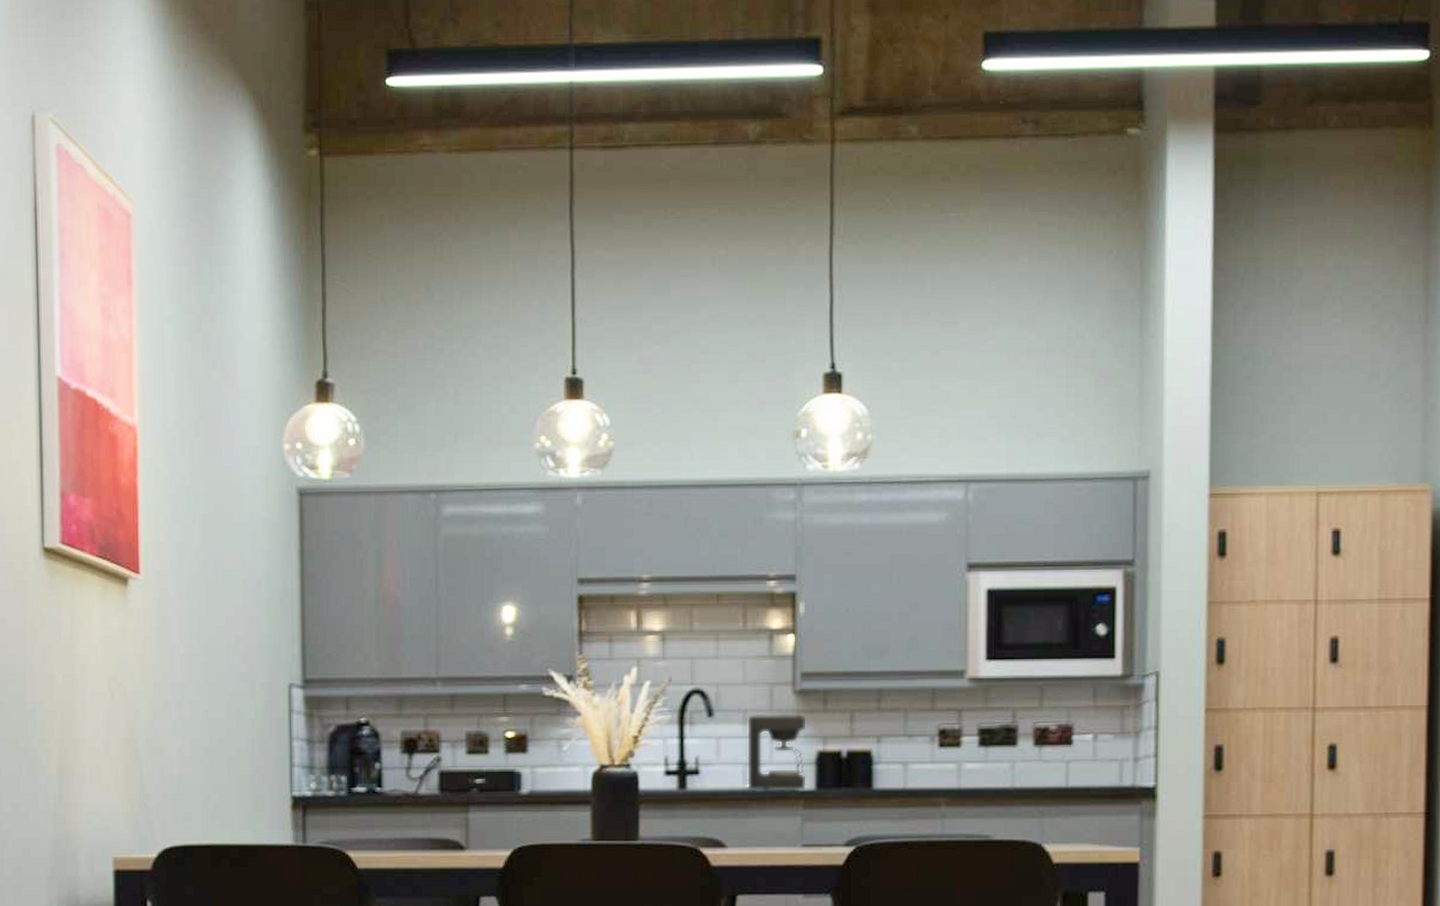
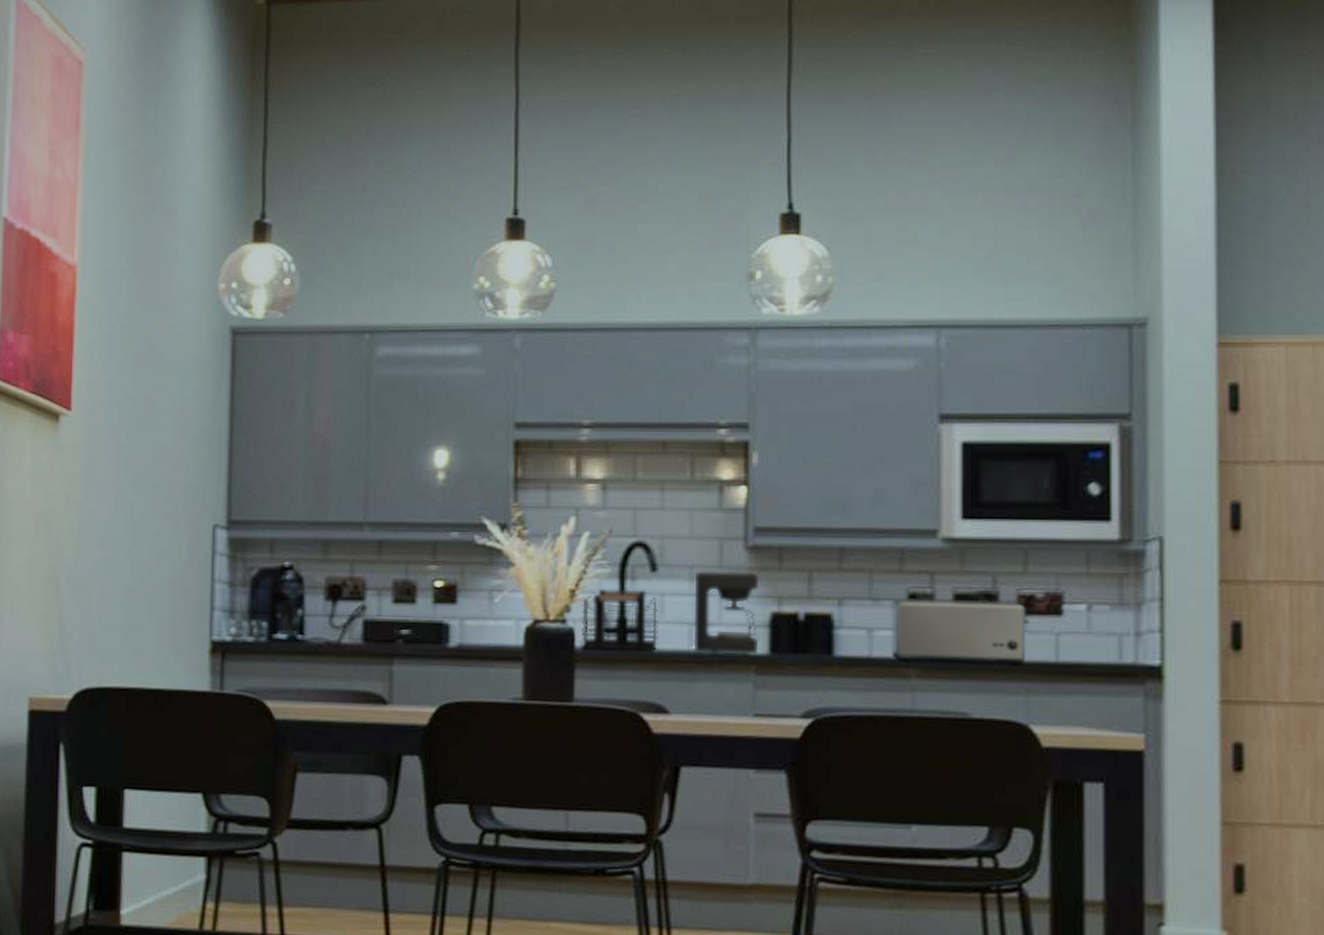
dish rack: none [645,734,714,794] -> present [582,589,658,655]
toaster: none [924,733,1043,792] -> present [891,598,1029,667]

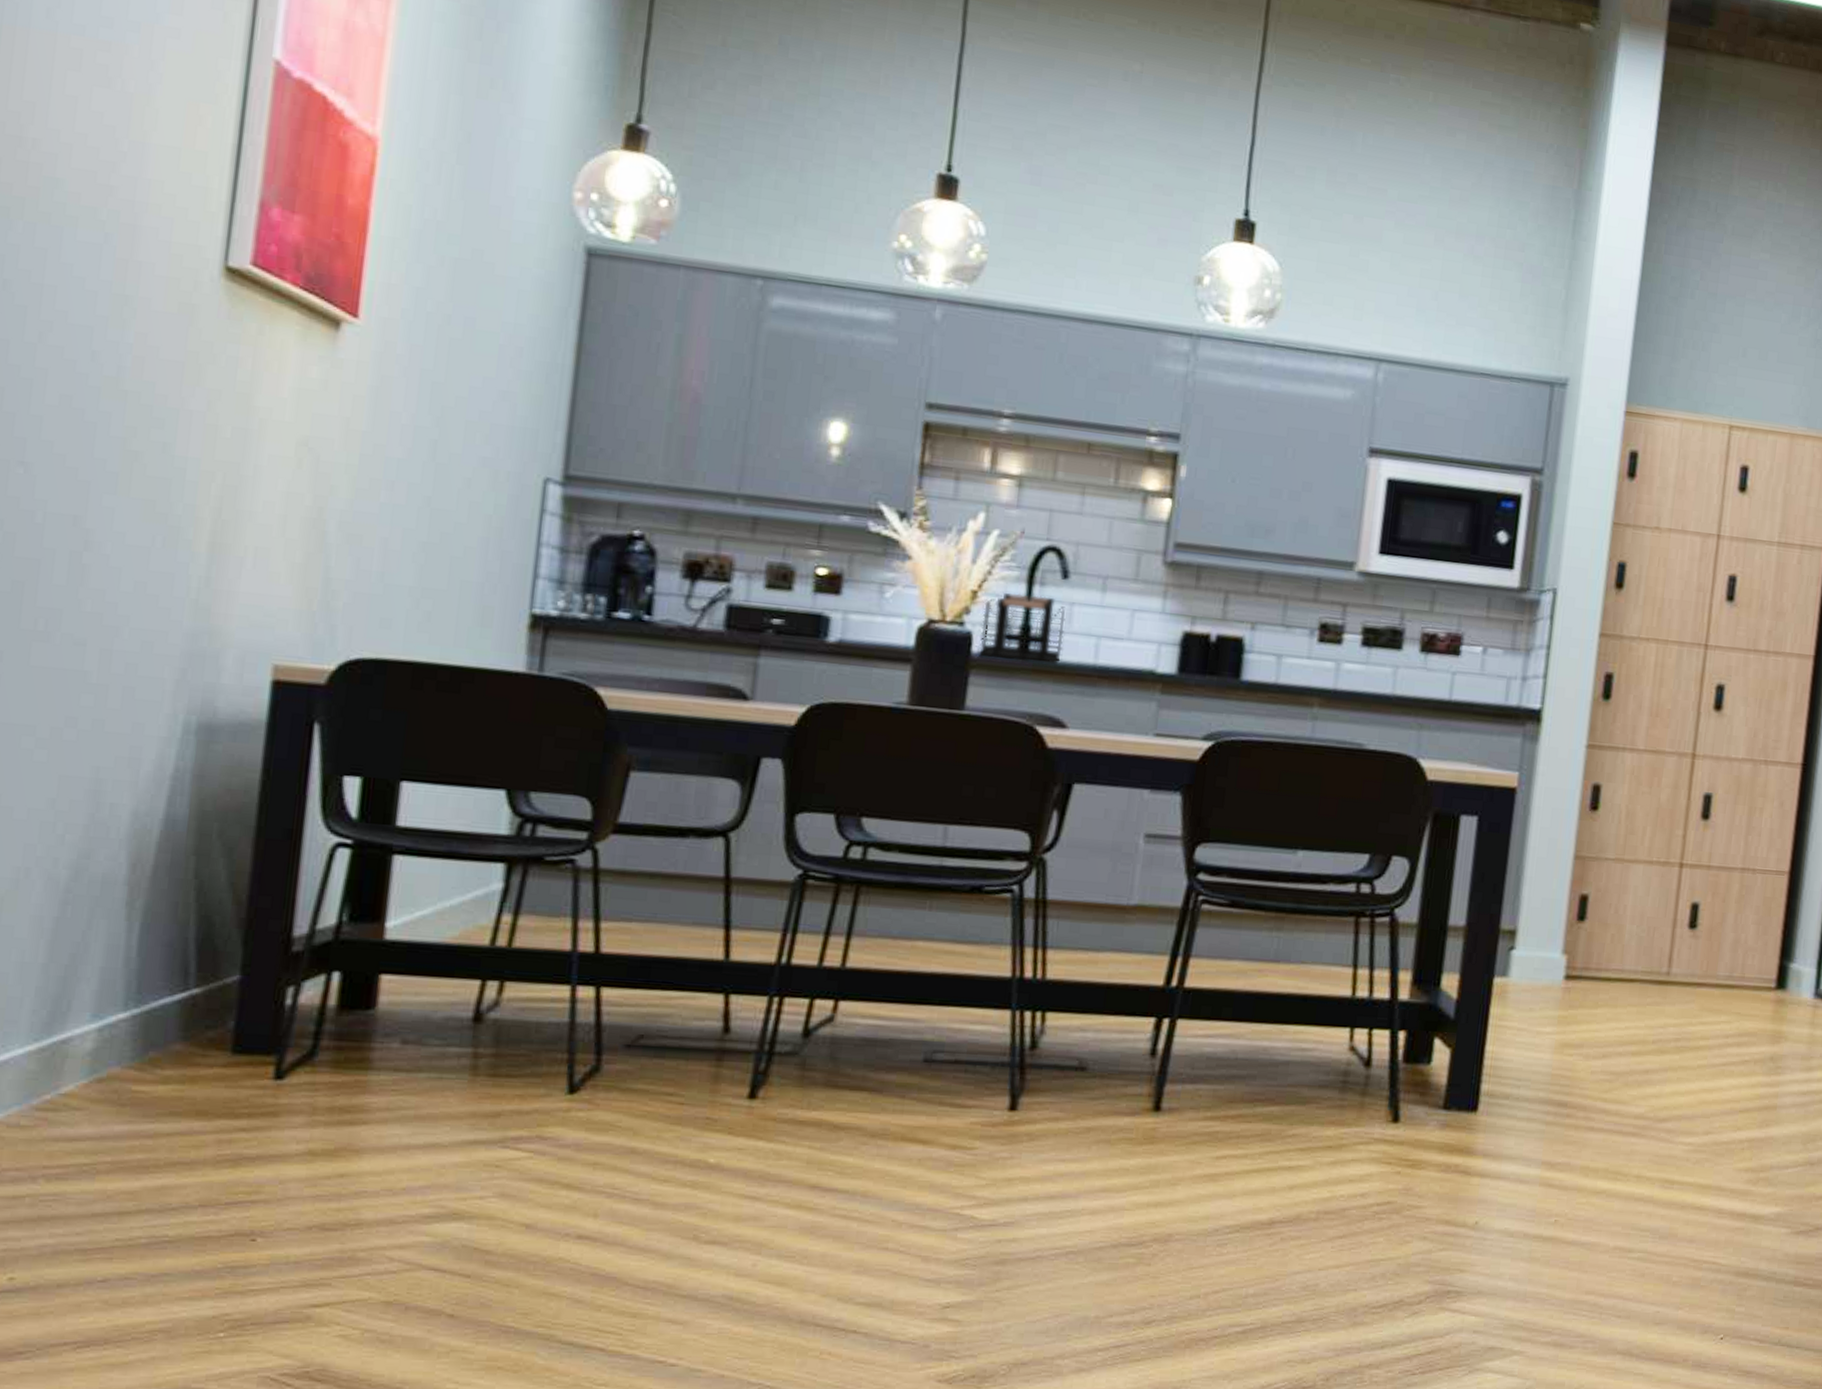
coffee maker: present [693,570,759,656] -> none [1099,582,1174,674]
toaster: present [891,598,1029,667] -> none [1297,627,1429,703]

